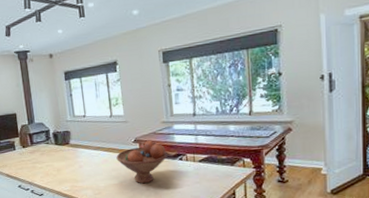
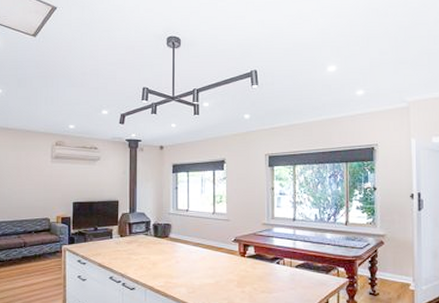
fruit bowl: present [116,140,168,184] -> none [215,241,265,286]

